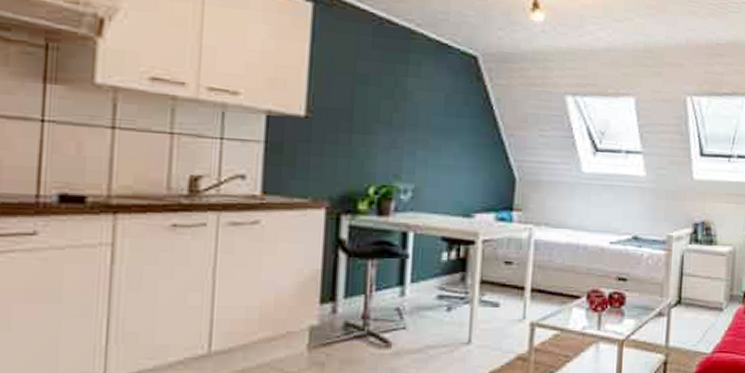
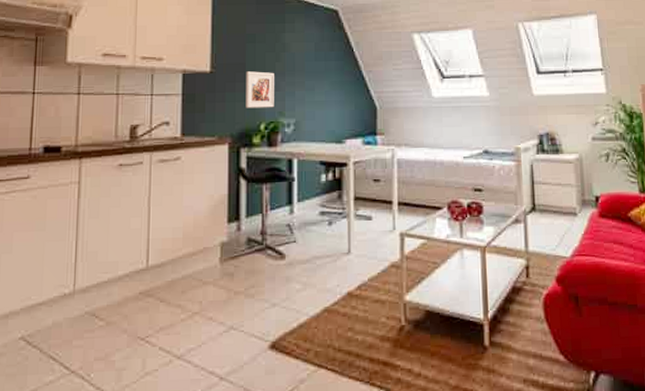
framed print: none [350,120,391,169] -> present [245,71,274,108]

